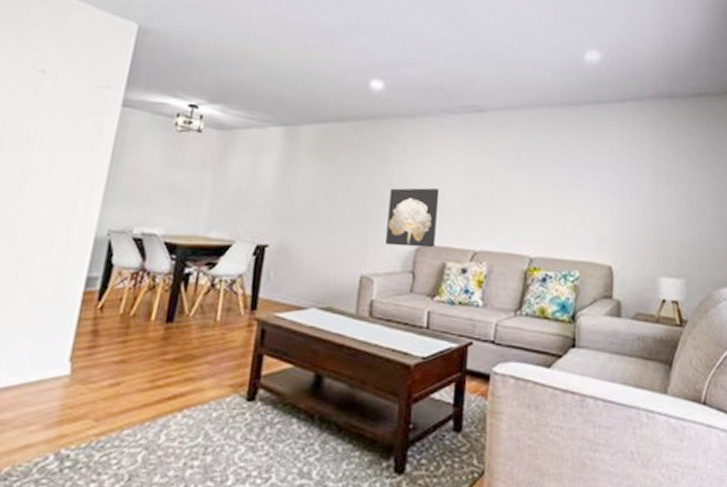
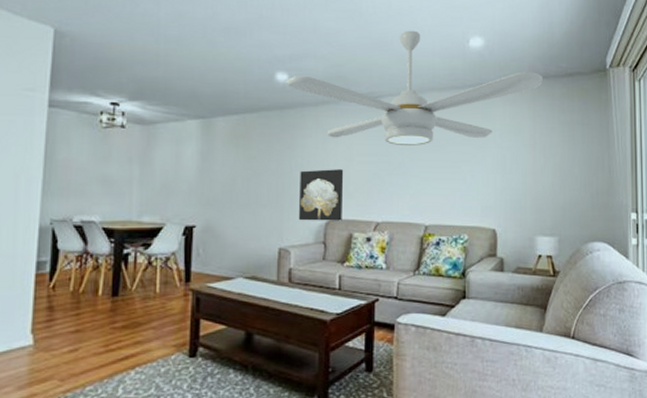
ceiling fan: none [381,40,667,167] -> present [286,30,543,147]

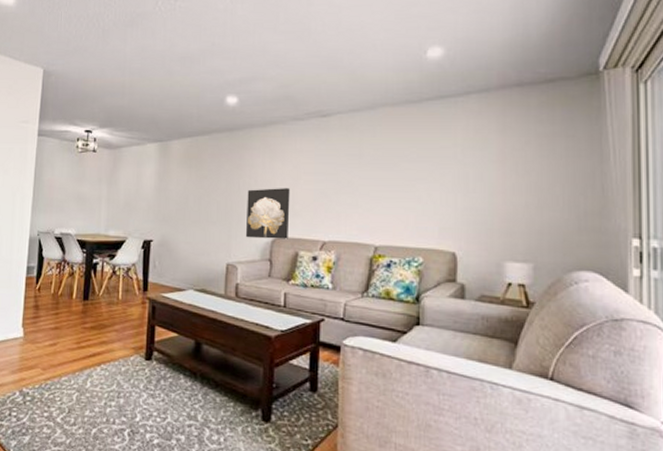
ceiling fan: present [286,30,543,147] -> none [235,45,515,165]

